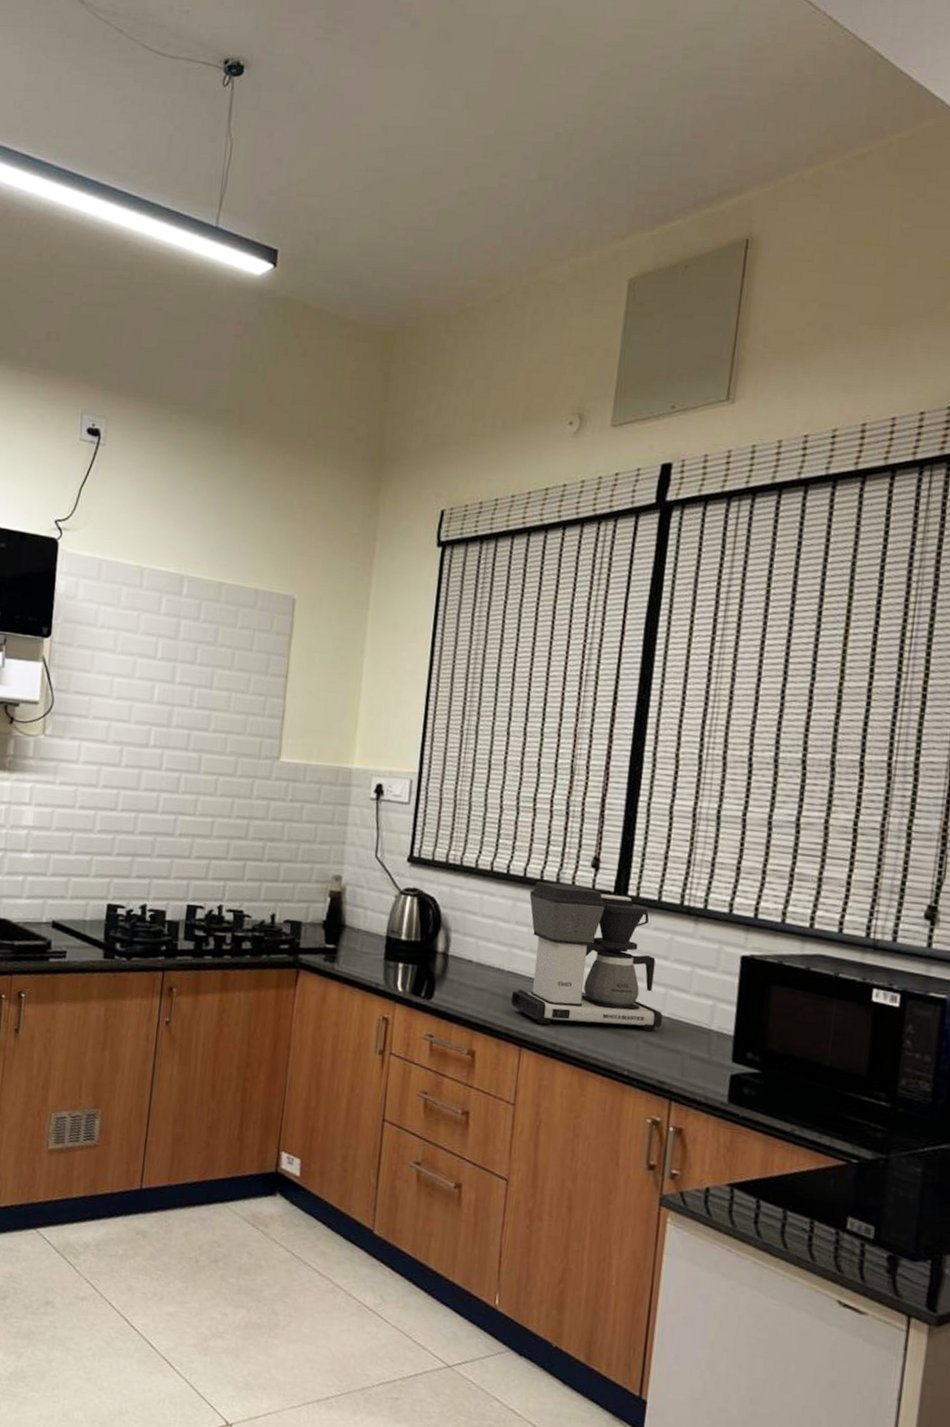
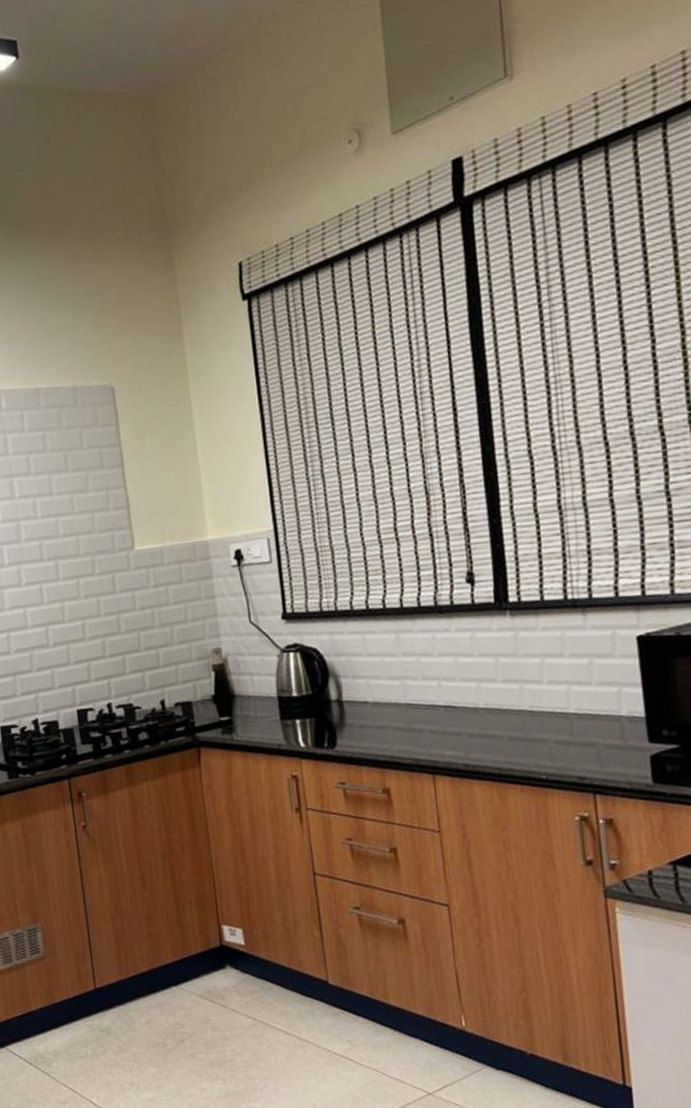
coffee maker: present [510,881,663,1032] -> none [410,603,571,748]

